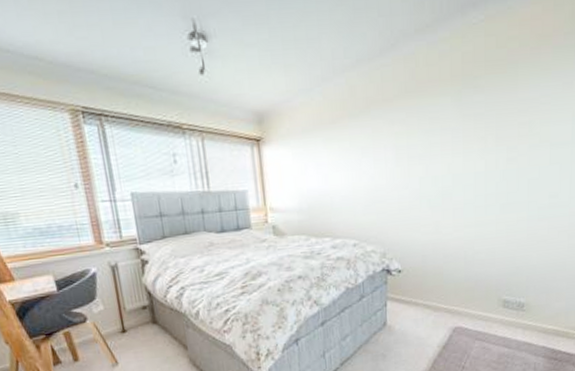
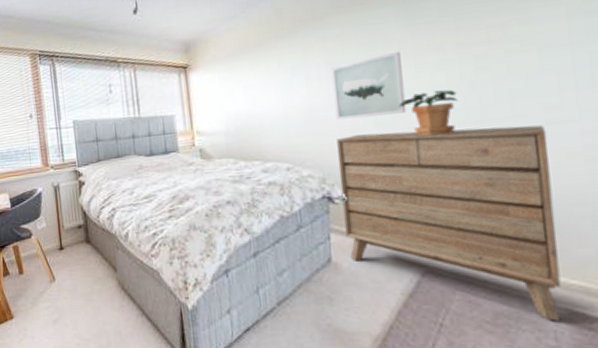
wall art: none [396,139,454,200] -> present [331,51,407,120]
dresser: none [396,209,548,356] -> present [337,125,561,321]
potted plant: none [448,176,491,217] -> present [399,89,458,136]

